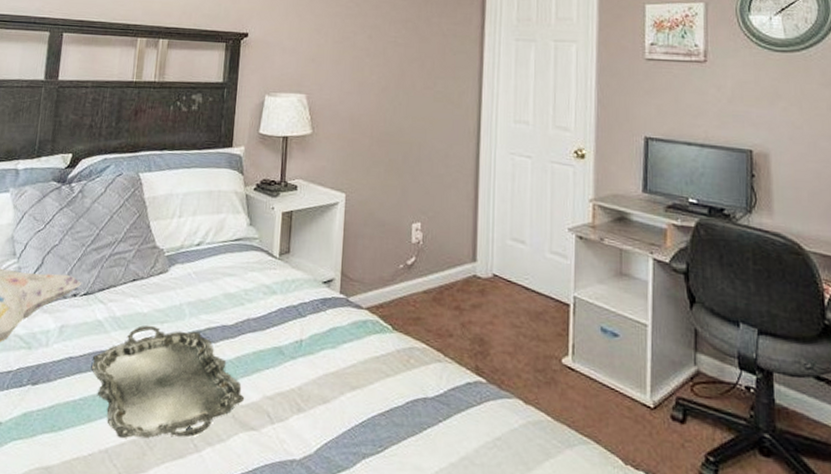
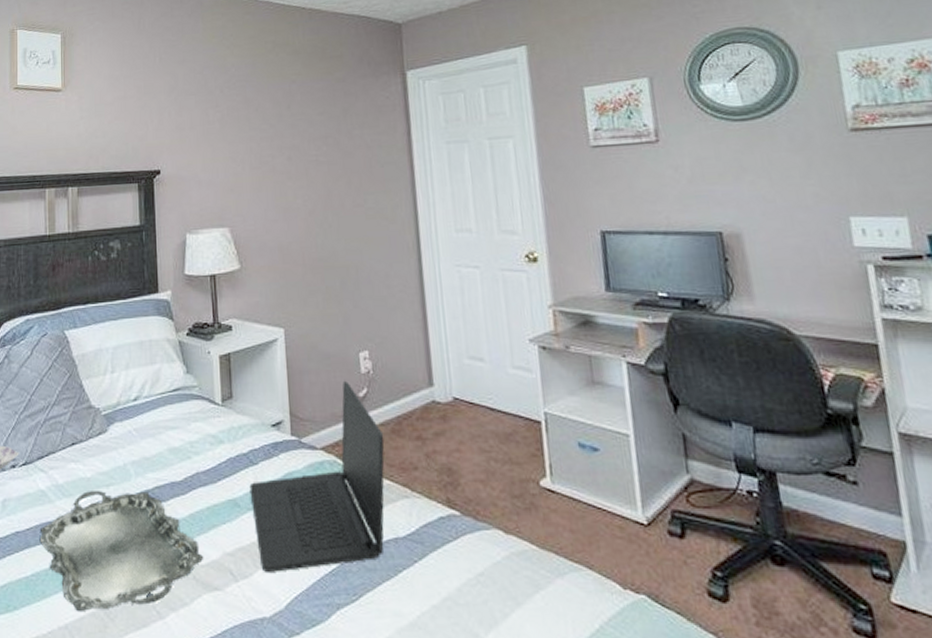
laptop: none [295,247,426,419] -> present [249,380,385,572]

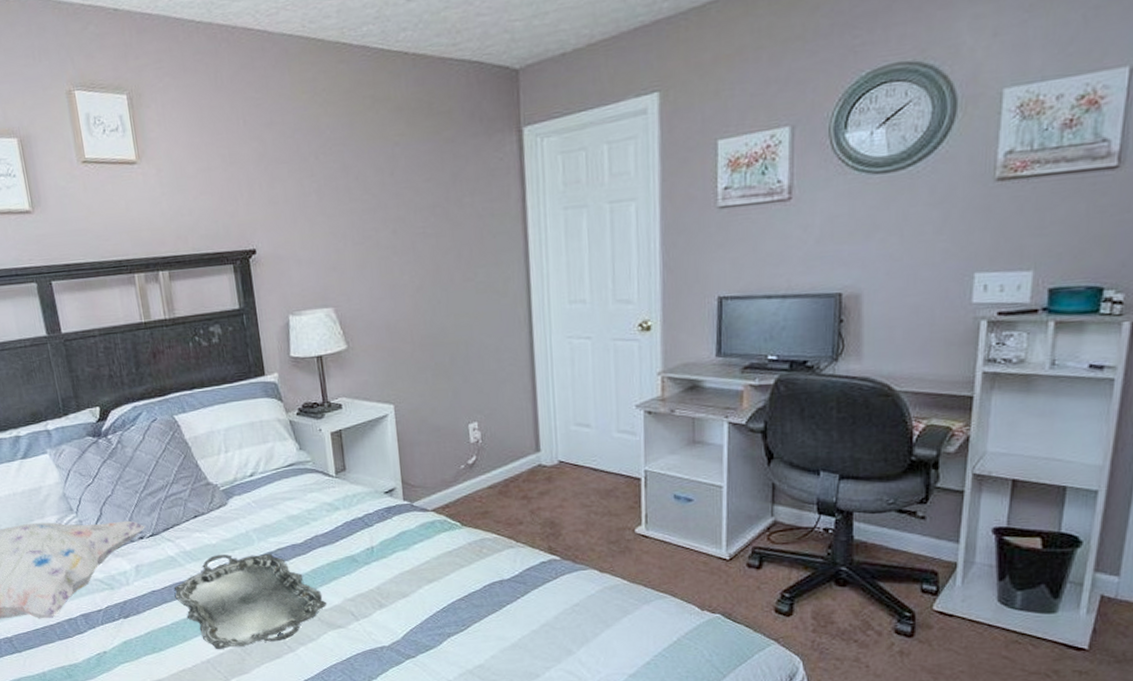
laptop: present [249,380,385,572] -> none [366,450,492,612]

